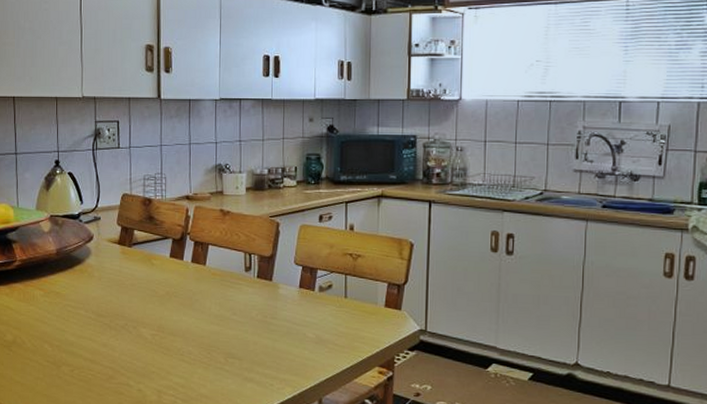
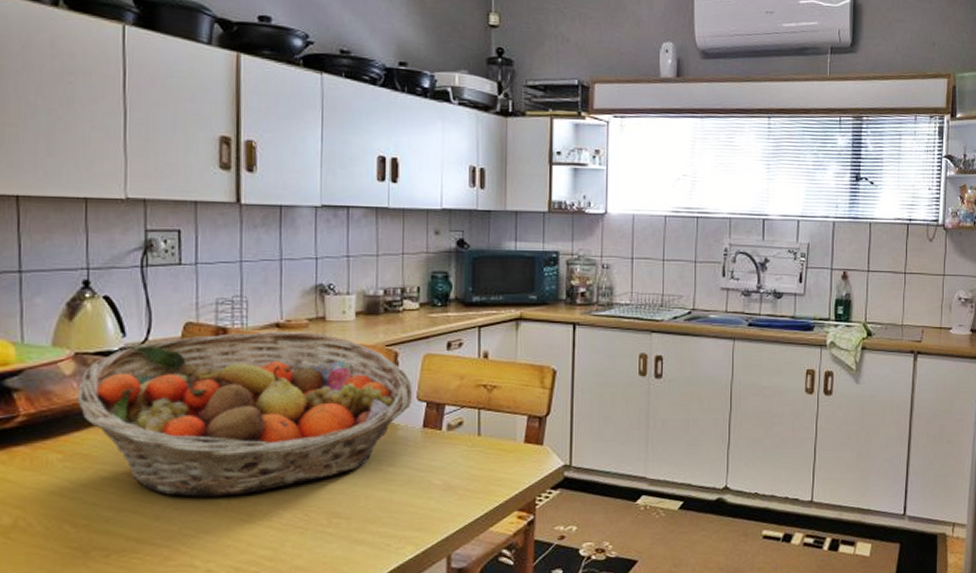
fruit basket: none [52,202,291,333] -> present [78,332,413,497]

